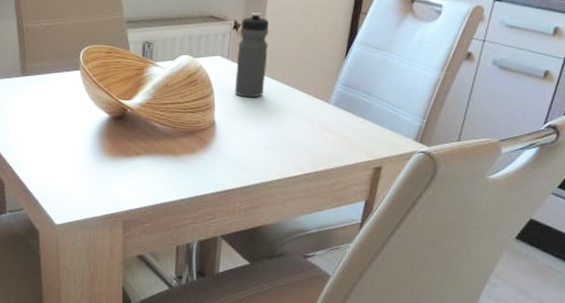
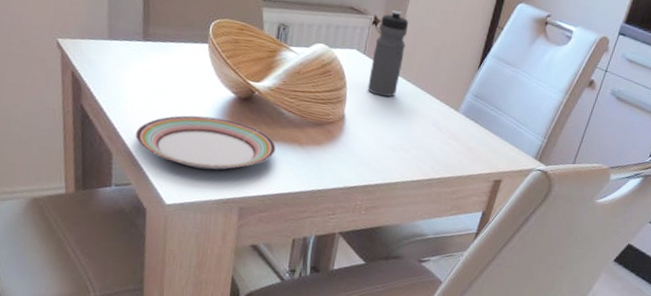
plate: none [22,138,152,188] -> present [135,115,276,170]

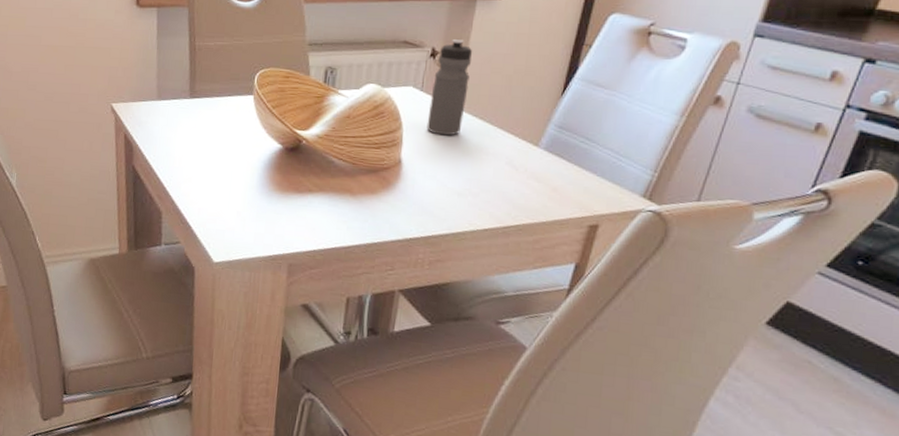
plate: present [135,115,276,170] -> none [183,169,326,225]

